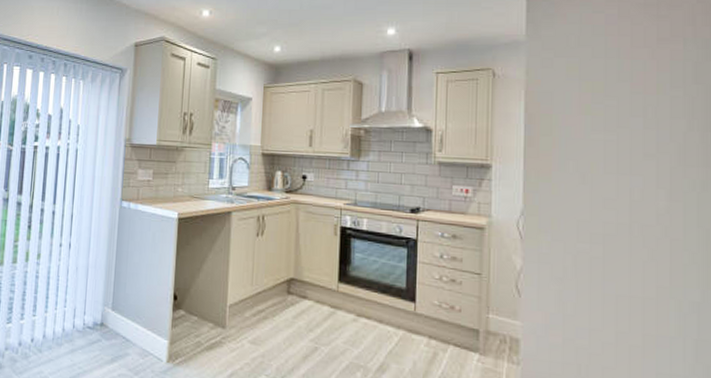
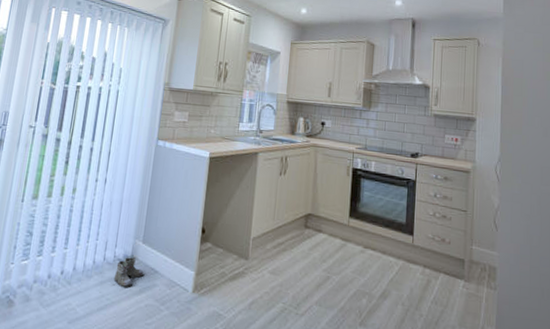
boots: none [84,324,115,356] -> present [113,257,144,287]

